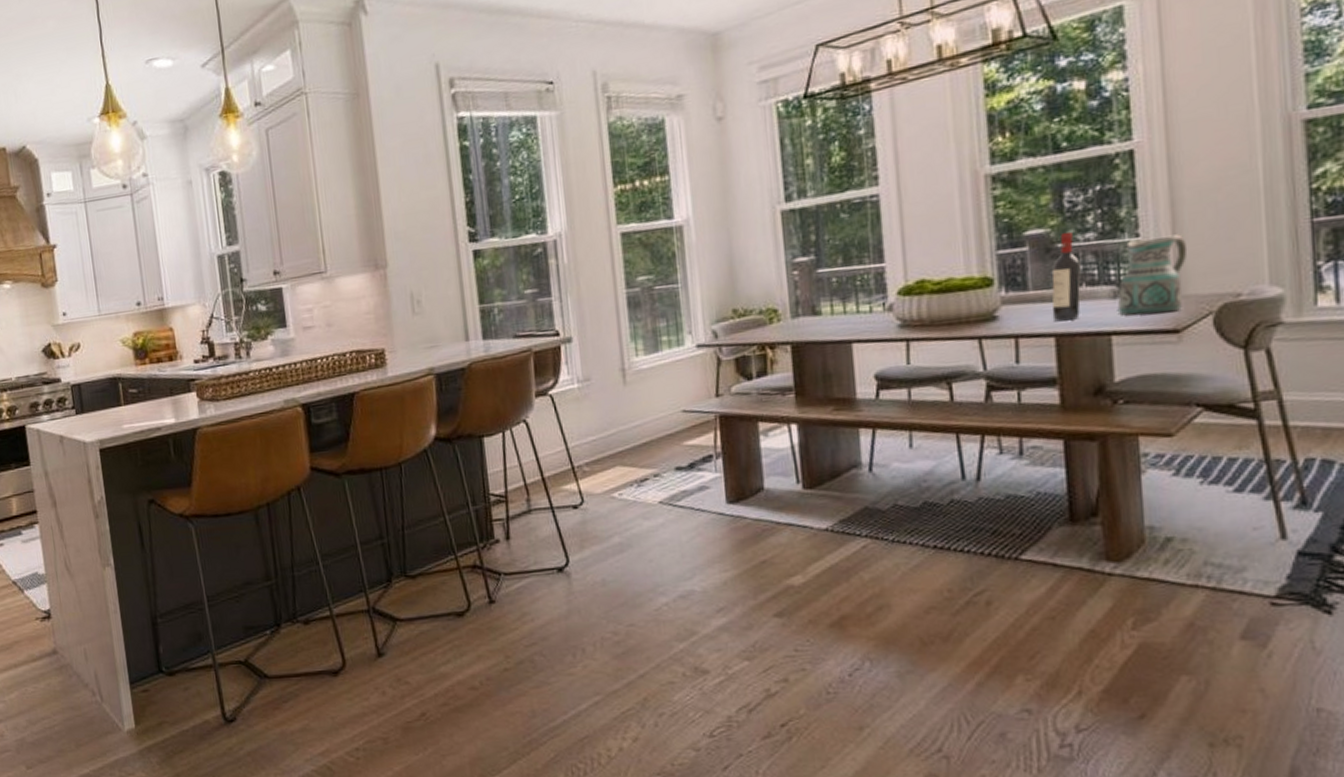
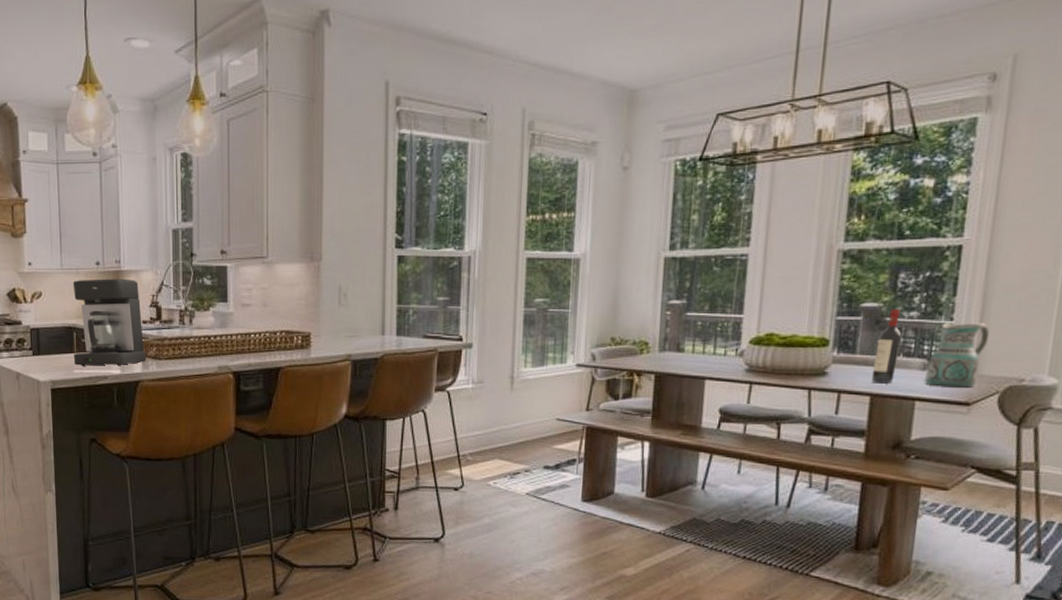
coffee maker: none [113,316,203,420] -> present [73,278,147,366]

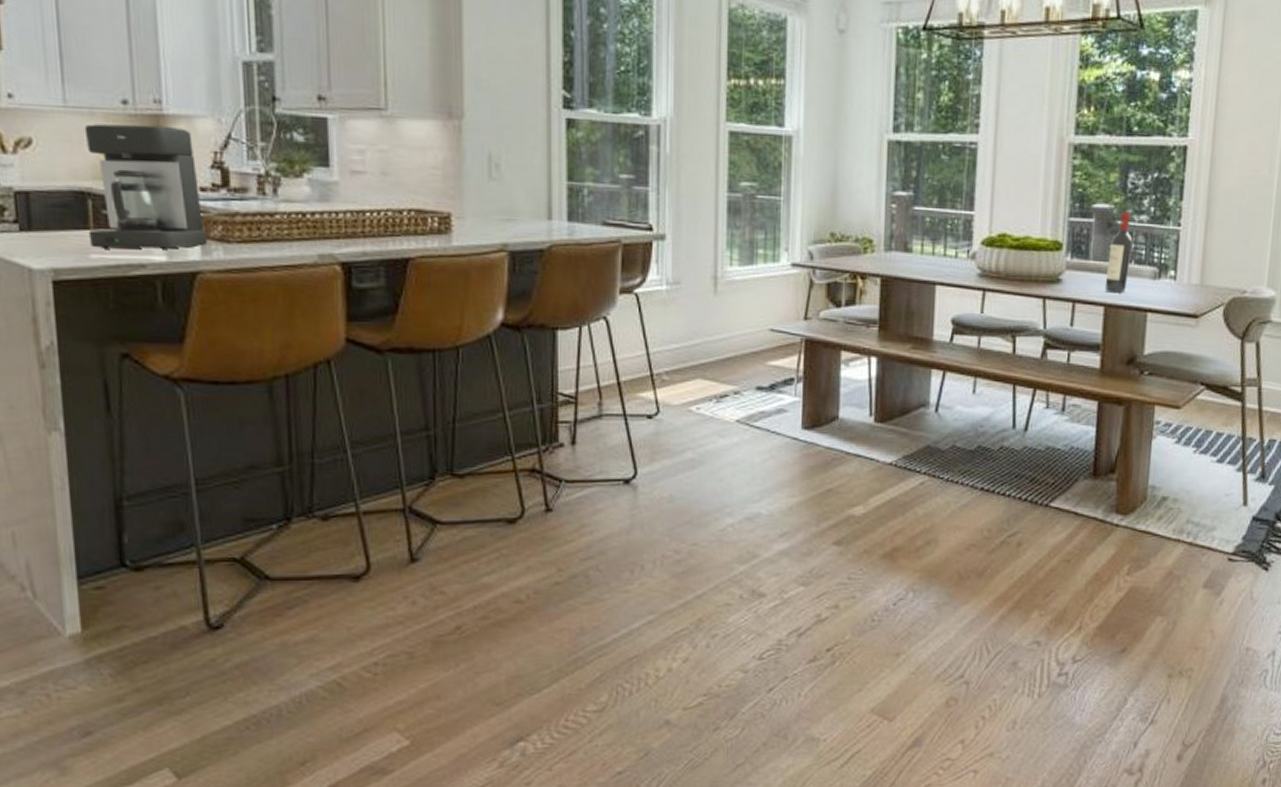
ceramic pitcher: present [923,323,990,388] -> none [1154,228,1215,299]

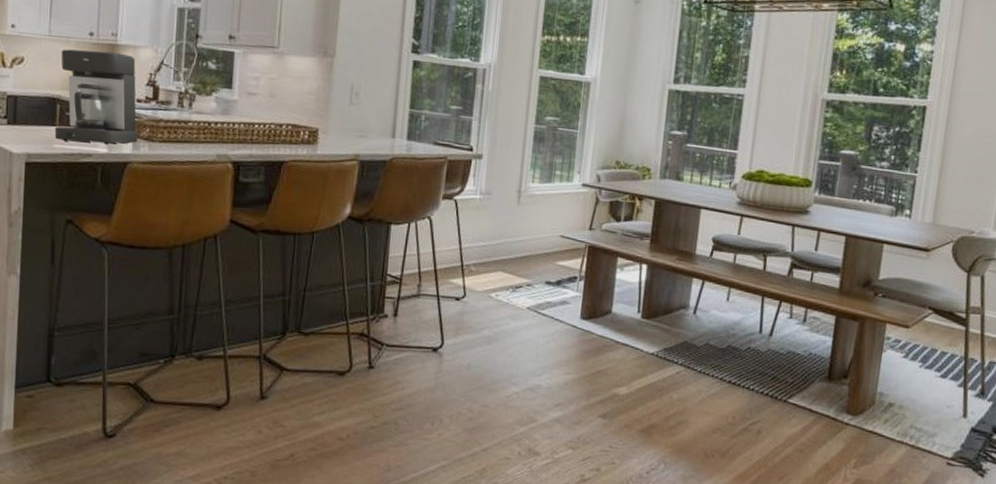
wine bottle: present [1104,211,1133,293] -> none [847,157,874,226]

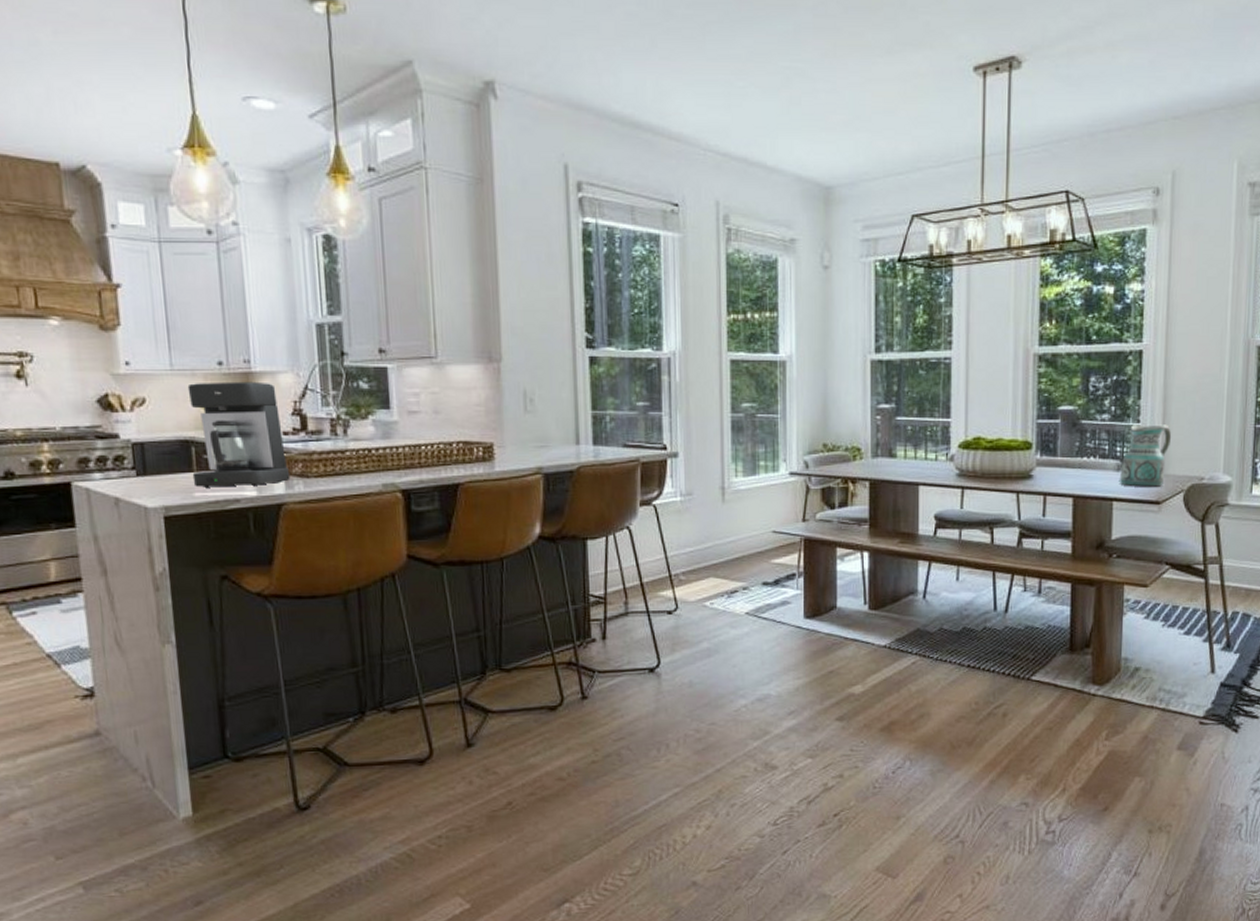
ceramic pitcher: none [891,175,947,235] -> present [1119,424,1172,487]

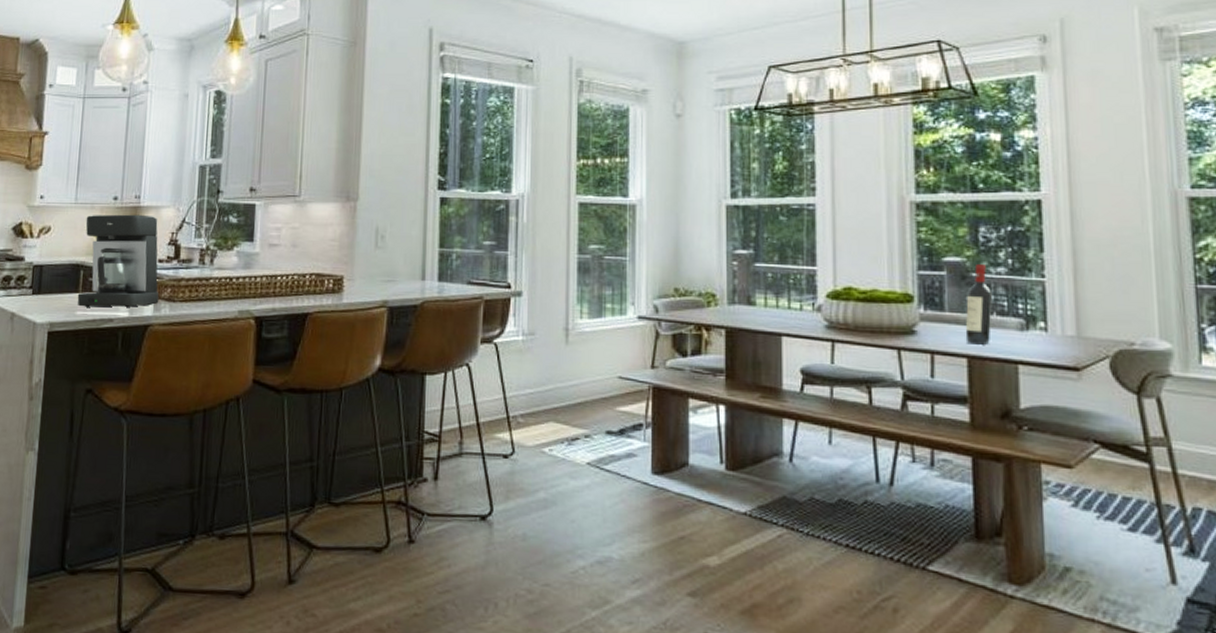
wine bottle: none [1072,411,1096,485] -> present [965,263,992,345]
ceramic pitcher: present [1119,424,1172,487] -> none [1024,280,1088,351]

